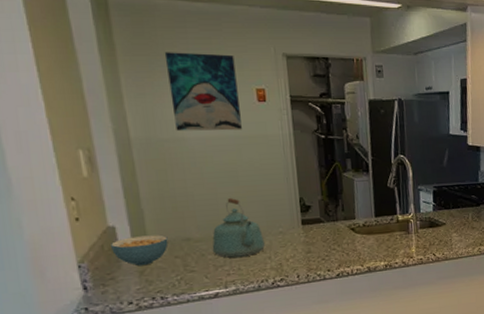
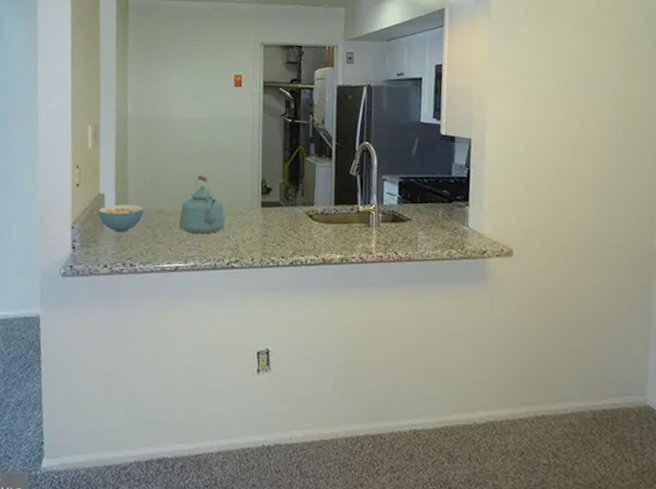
wall art: present [164,52,242,131] -> none [163,43,219,113]

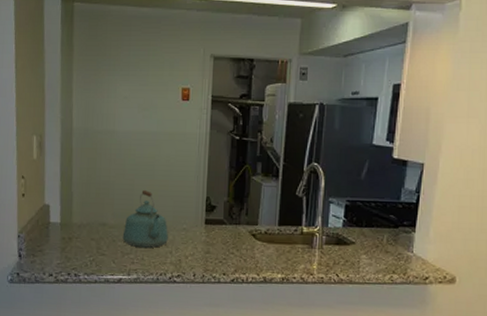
cereal bowl: present [99,205,144,232] -> none [44,216,88,243]

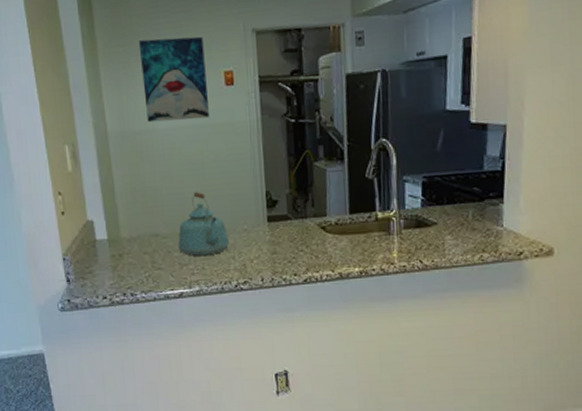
wall art: none [109,53,167,127] -> present [138,36,209,123]

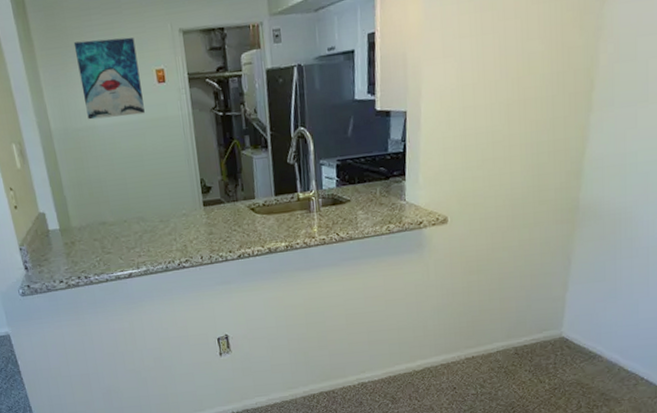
kettle: present [178,191,230,257] -> none [124,181,171,240]

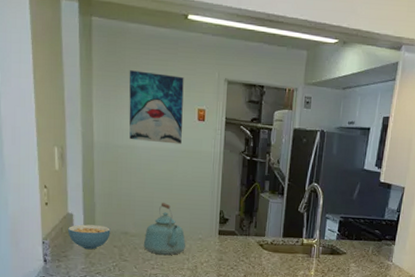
cereal bowl: none [43,219,88,249] -> present [68,224,111,250]
kettle: none [124,181,171,240] -> present [143,202,186,255]

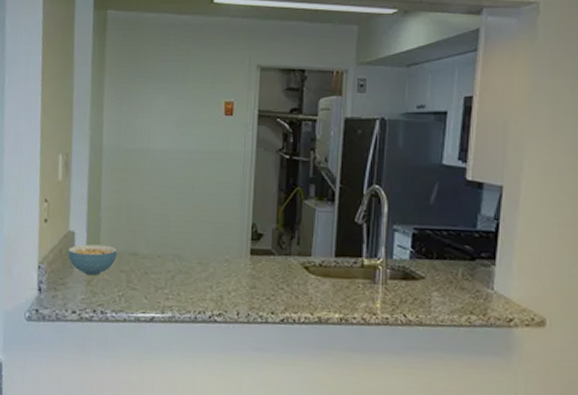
wall art: present [129,70,184,144] -> none [143,63,209,144]
kettle: present [143,202,186,255] -> none [156,214,209,282]

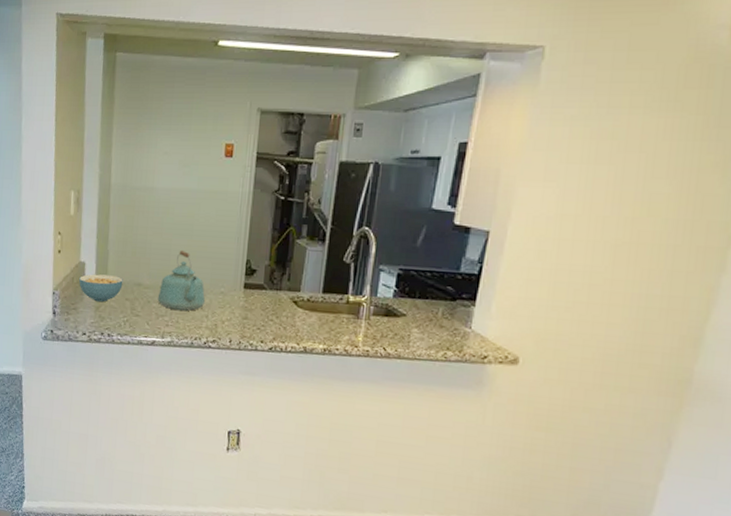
kettle: none [156,214,209,282] -> present [157,249,206,311]

